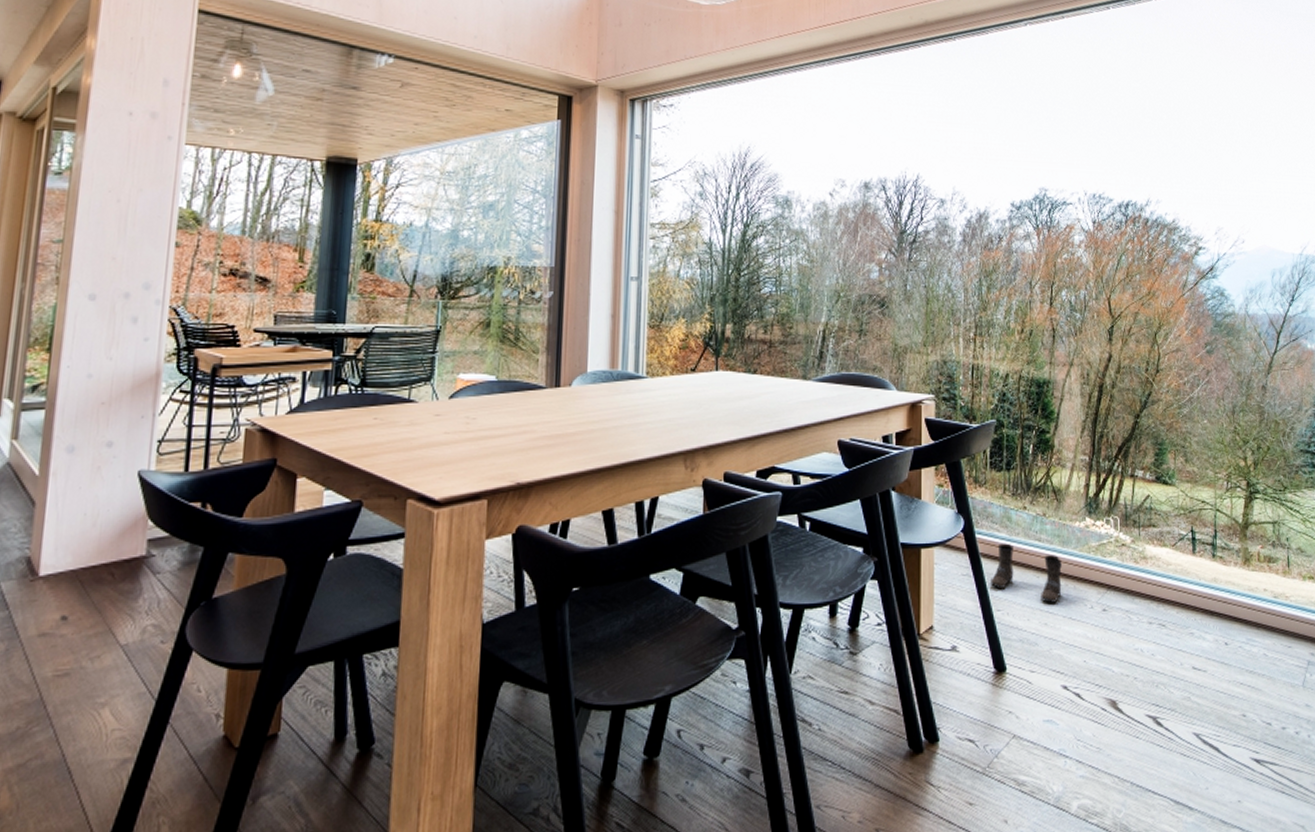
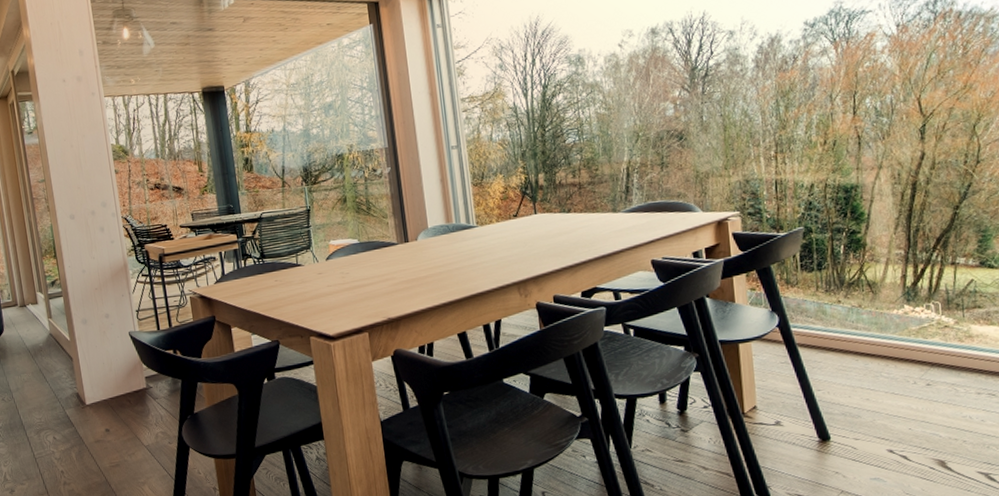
boots: present [989,543,1062,603] -> none [808,333,882,382]

